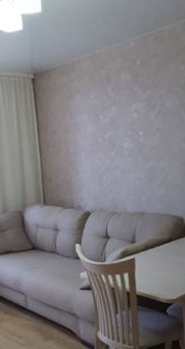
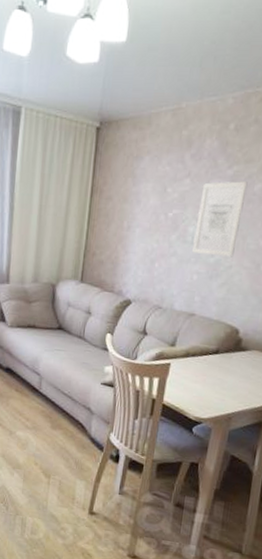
wall art: none [127,101,164,163] -> present [192,181,248,257]

